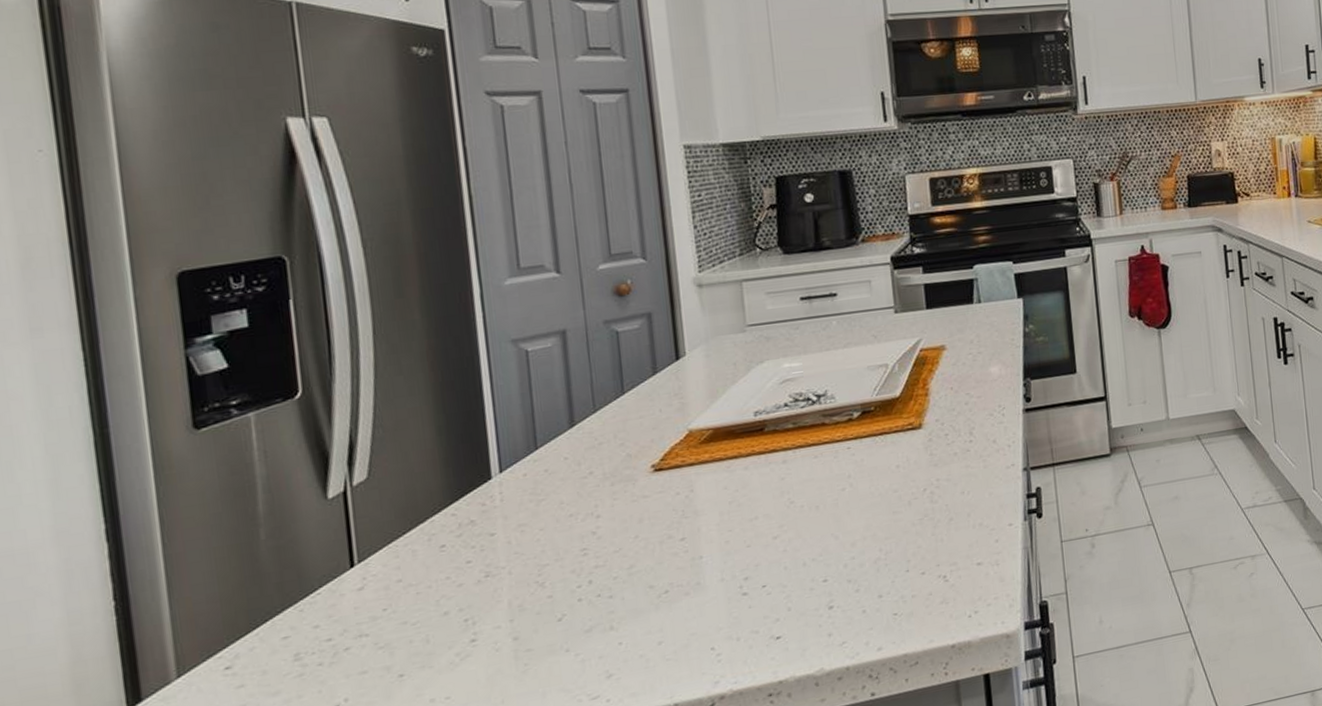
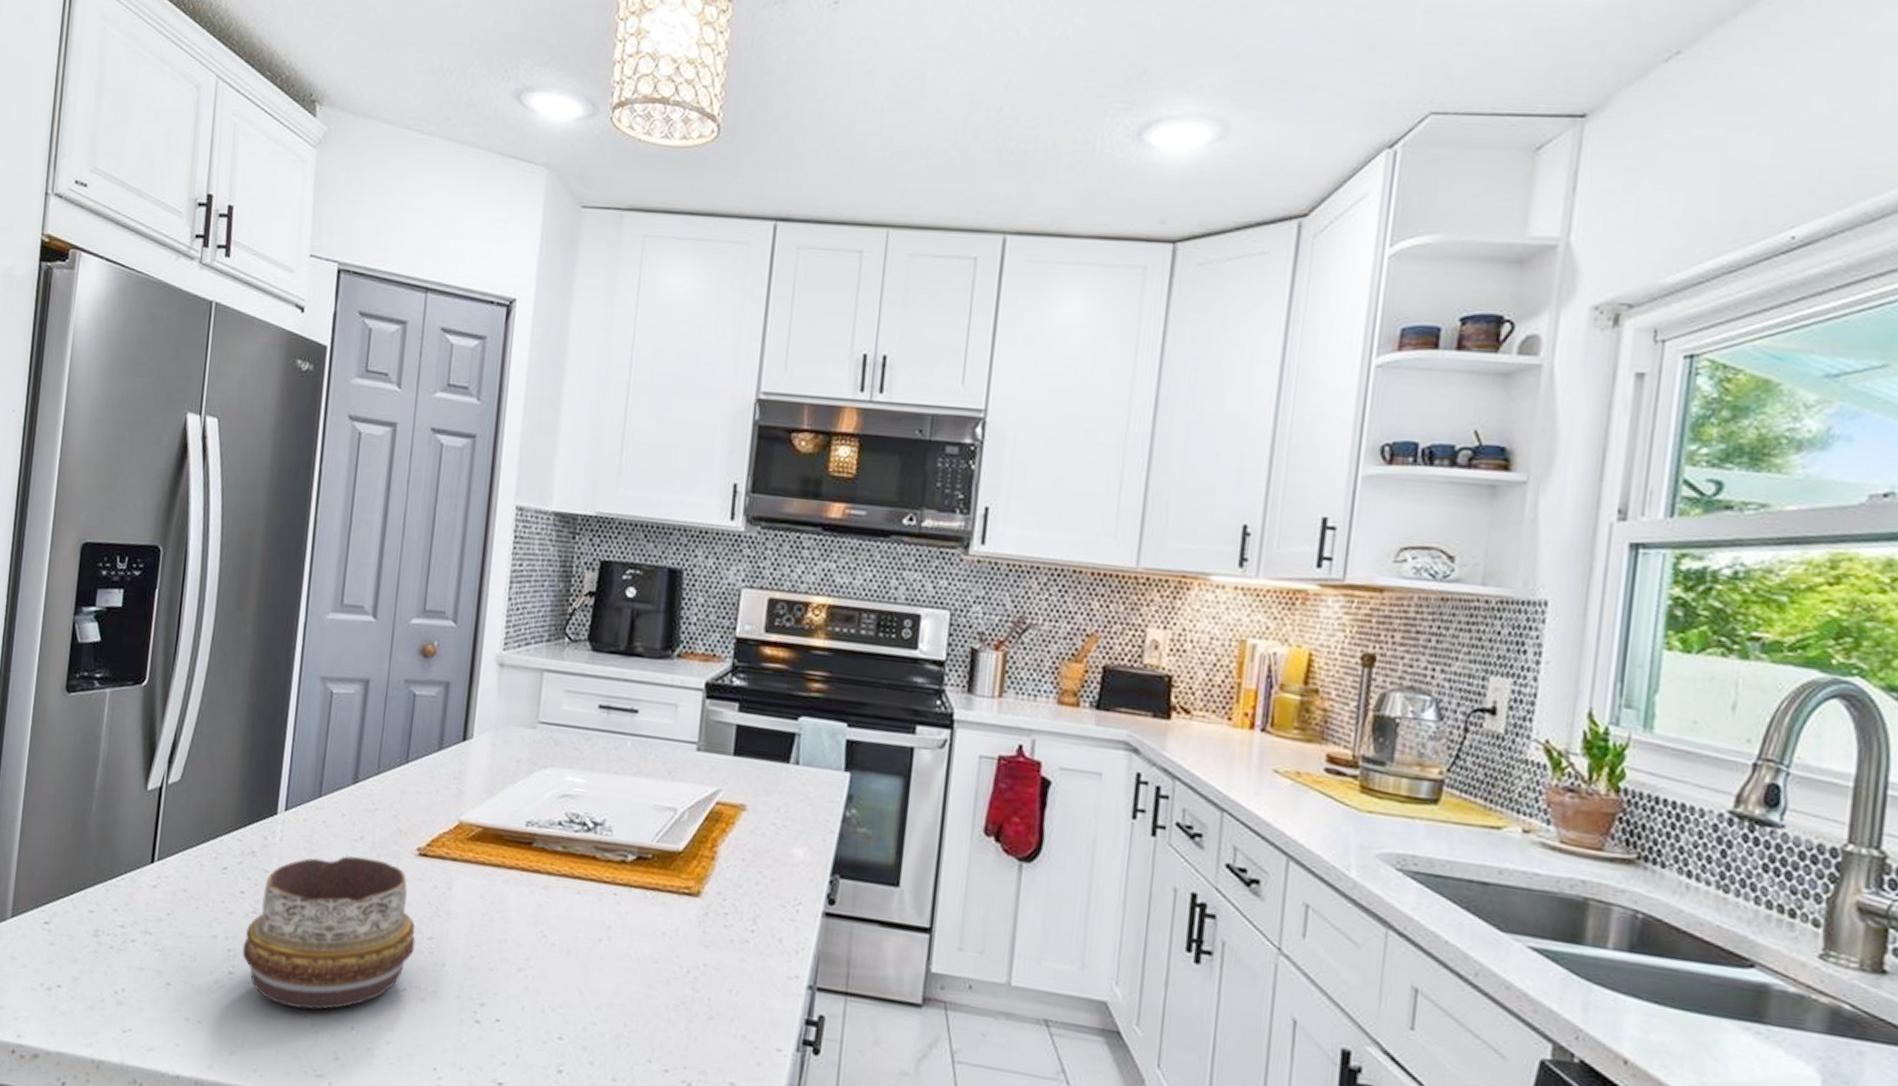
decorative bowl: none [481,487,669,651] -> present [242,856,416,1010]

